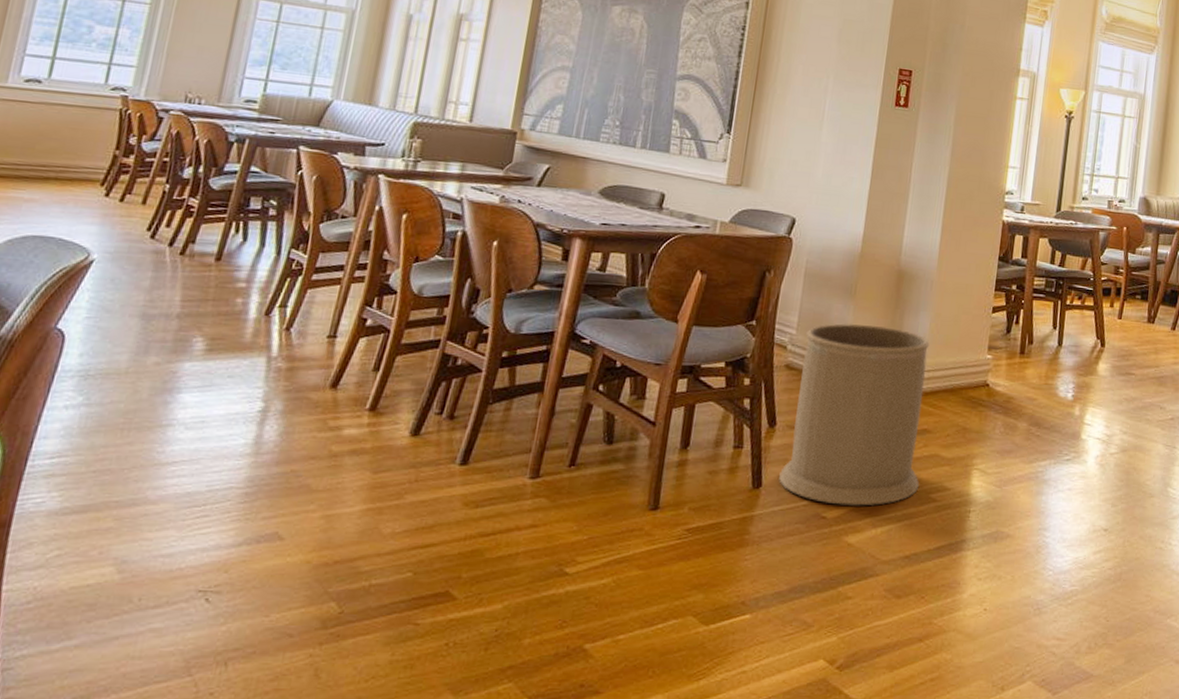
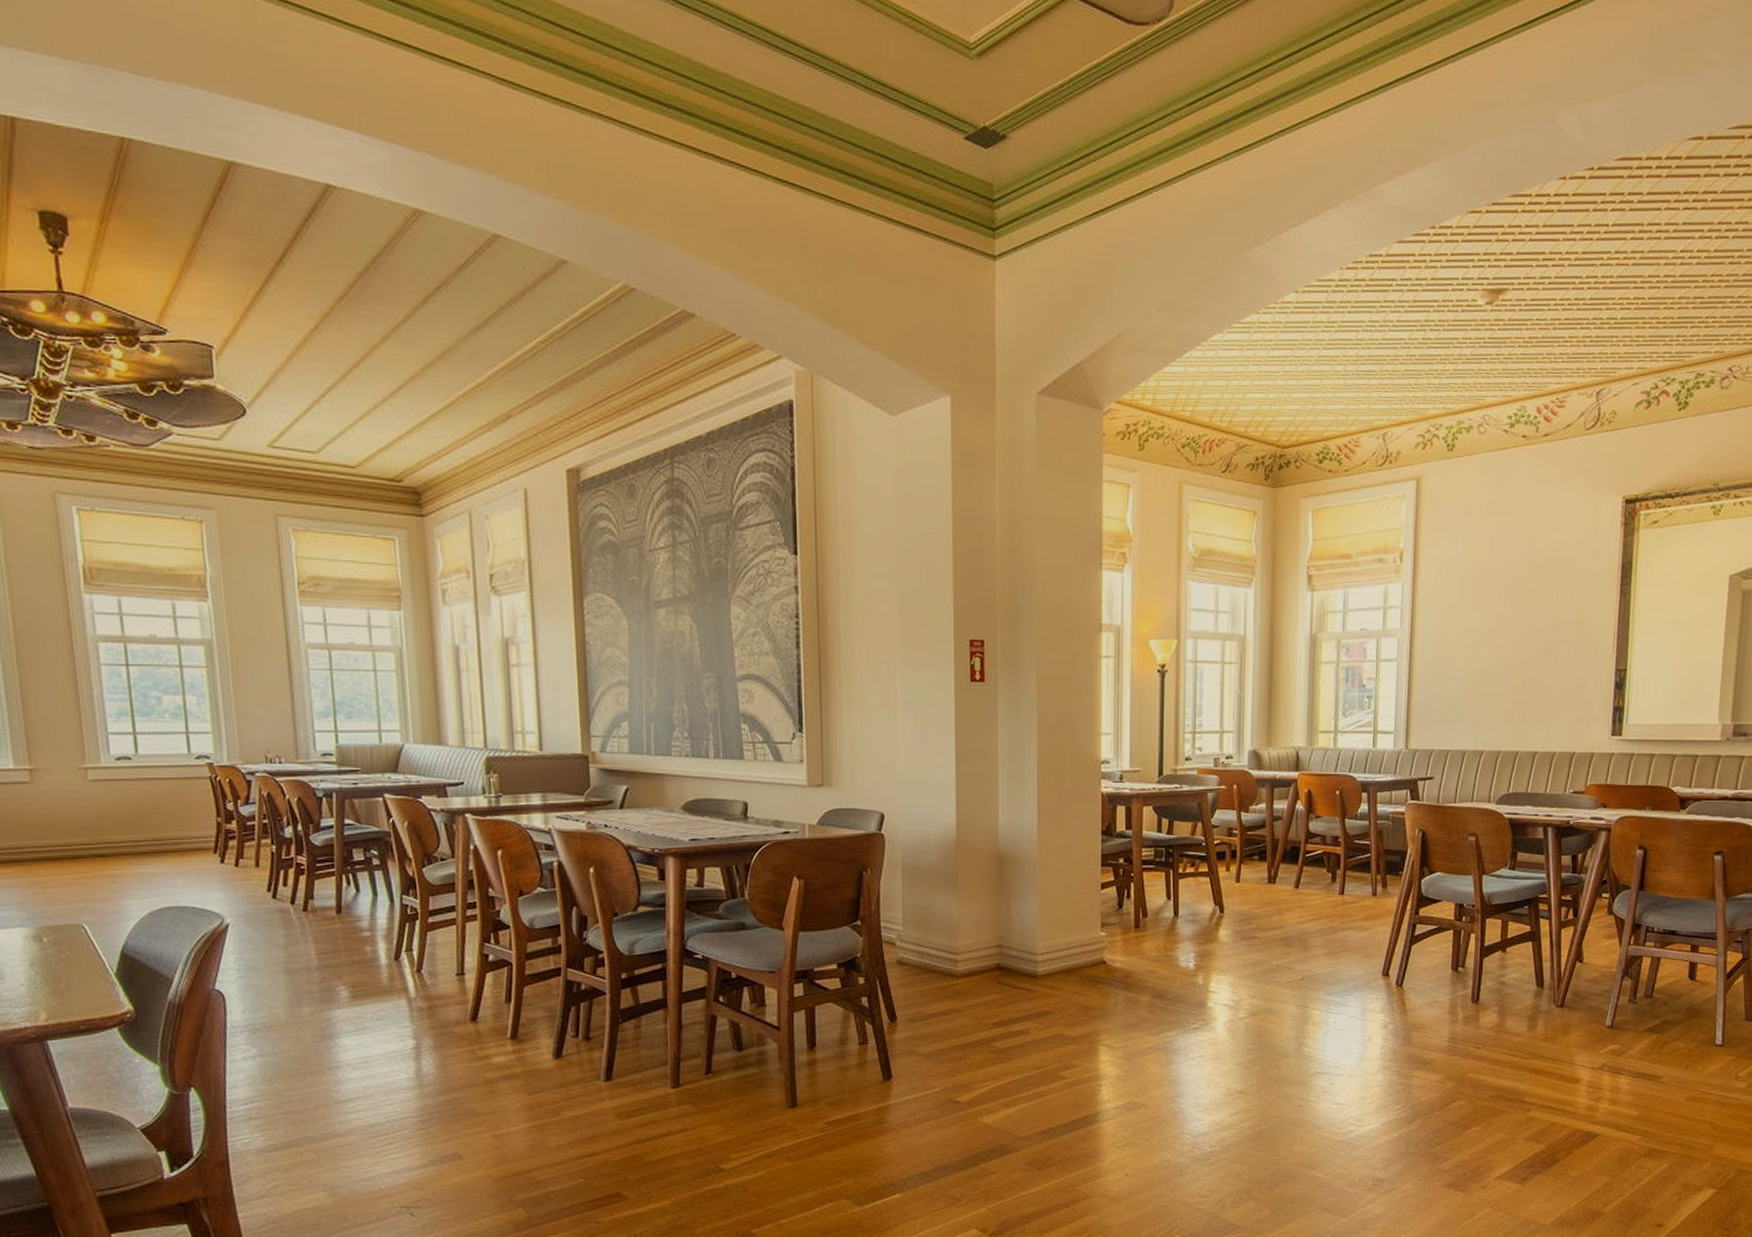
trash can: present [779,323,930,506] -> none [908,914,1047,1089]

